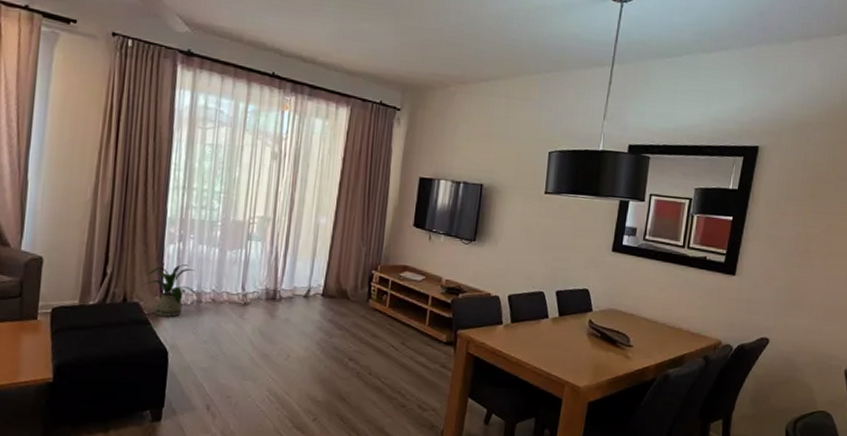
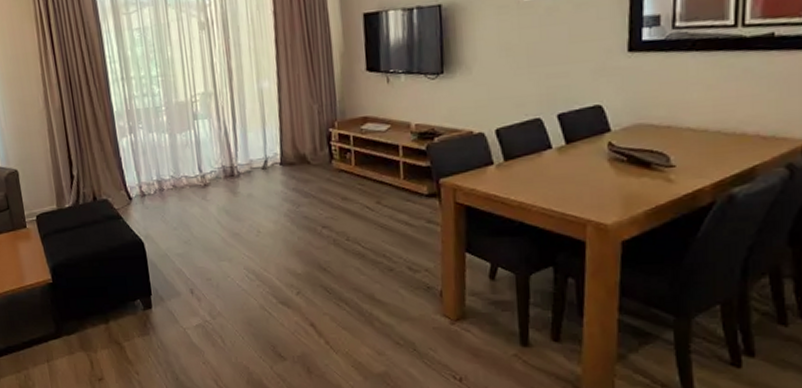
house plant: present [143,264,198,317] -> none [107,155,159,209]

